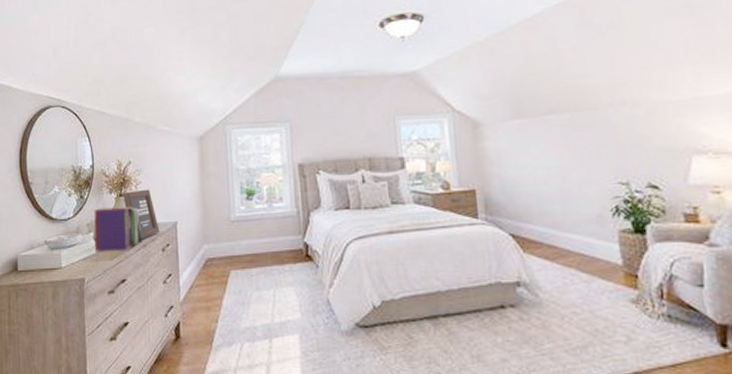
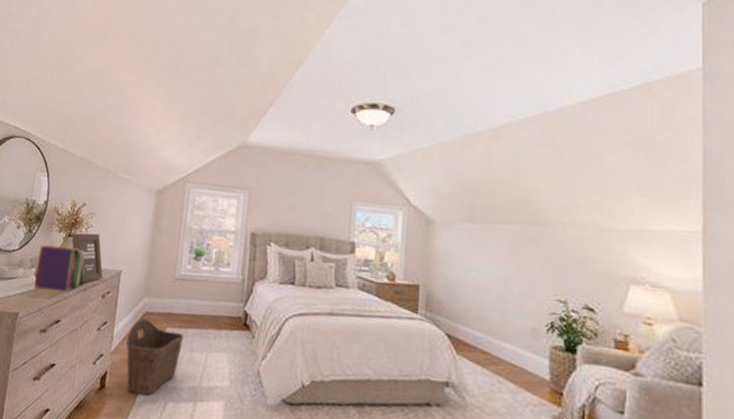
wicker basket: none [193,265,249,339] -> present [126,318,183,395]

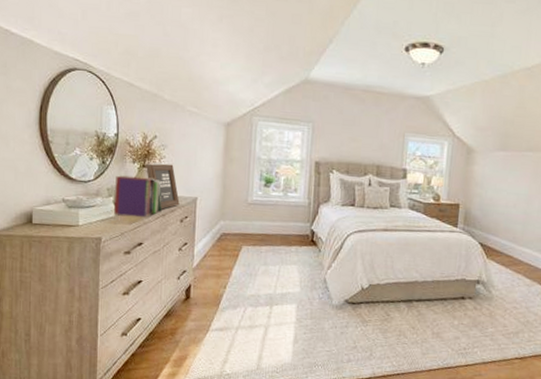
wicker basket: present [126,318,183,395] -> none [207,239,258,302]

